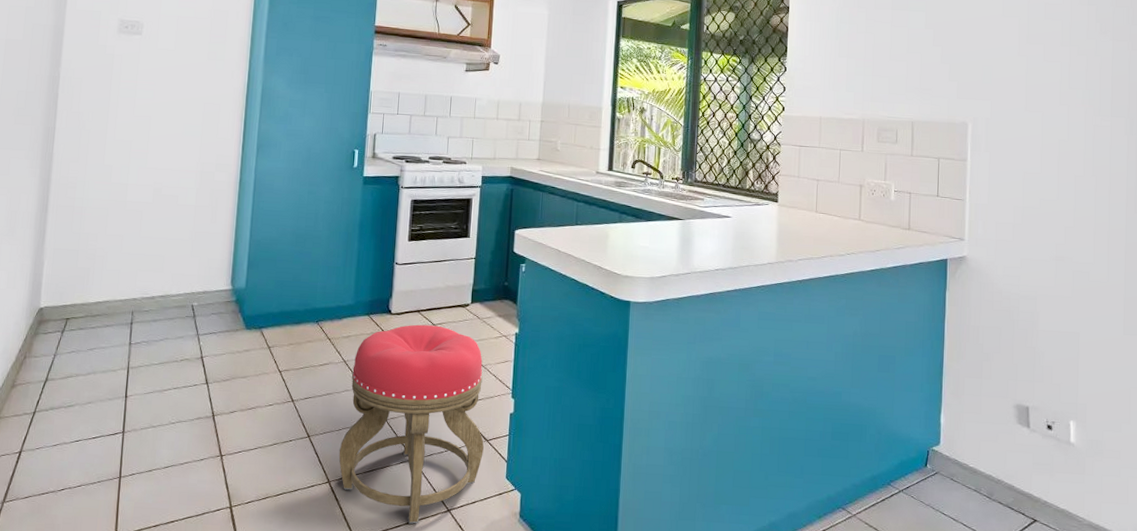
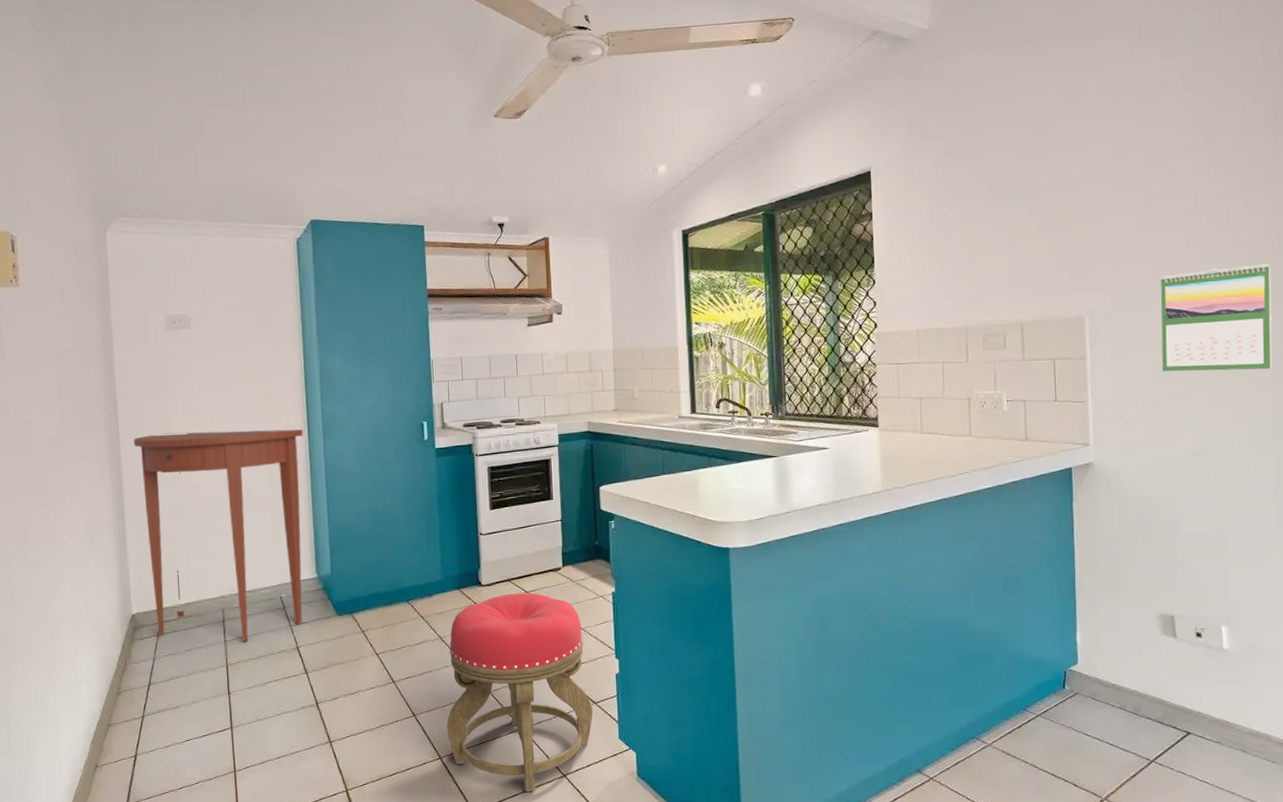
console table: none [63,132,238,347] -> present [133,429,303,642]
calendar: none [1033,93,1130,189] -> present [1160,264,1272,372]

